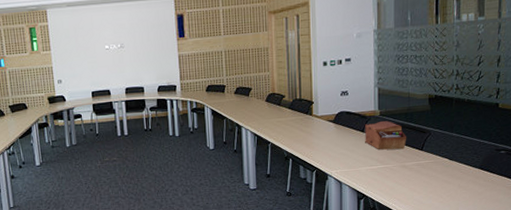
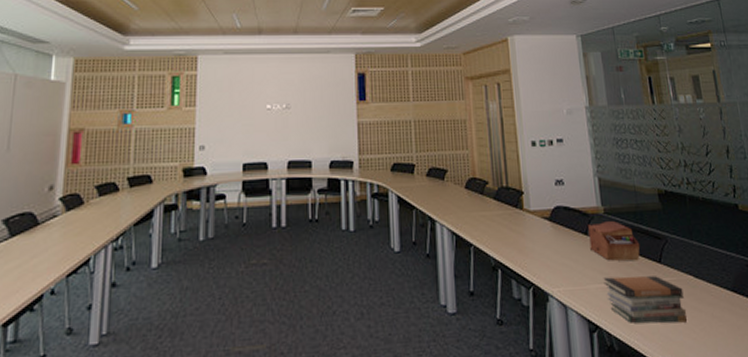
book stack: none [373,159,438,193] -> present [603,276,687,324]

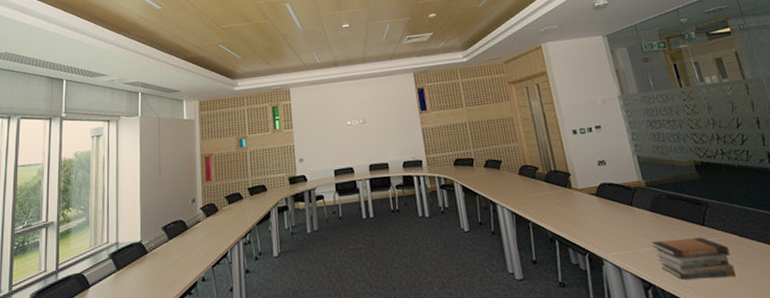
sewing box: present [588,220,641,261] -> none [632,192,684,227]

